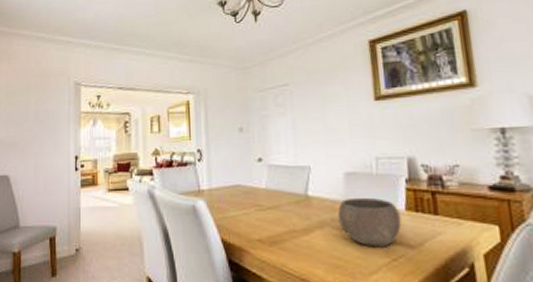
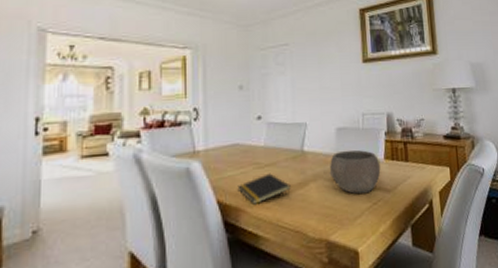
notepad: none [240,216,295,246] -> present [237,173,291,204]

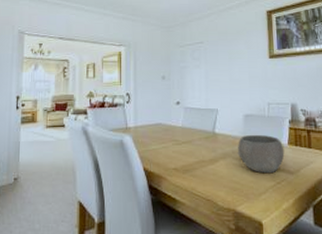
notepad: present [237,173,291,204] -> none [160,149,204,174]

